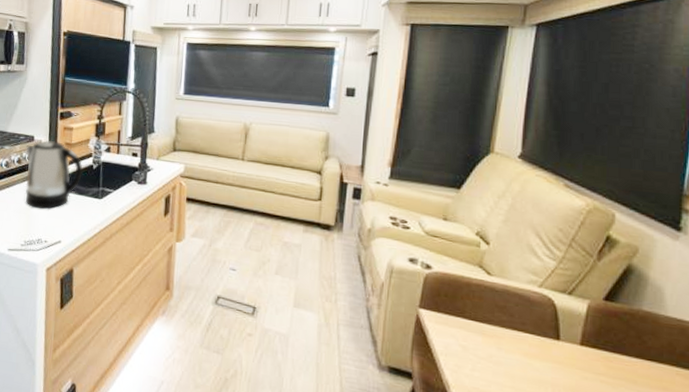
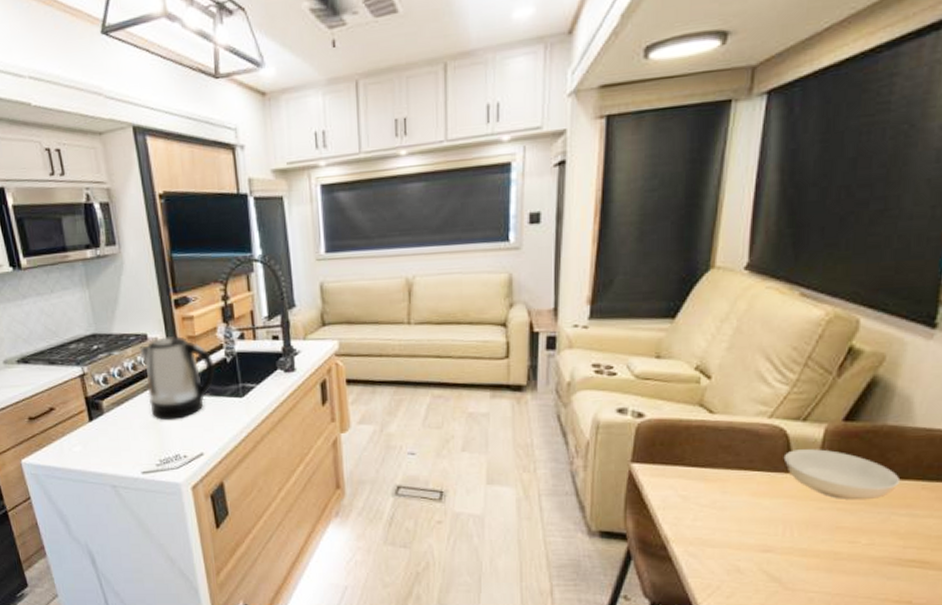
bowl: none [551,319,657,378] -> present [783,449,901,500]

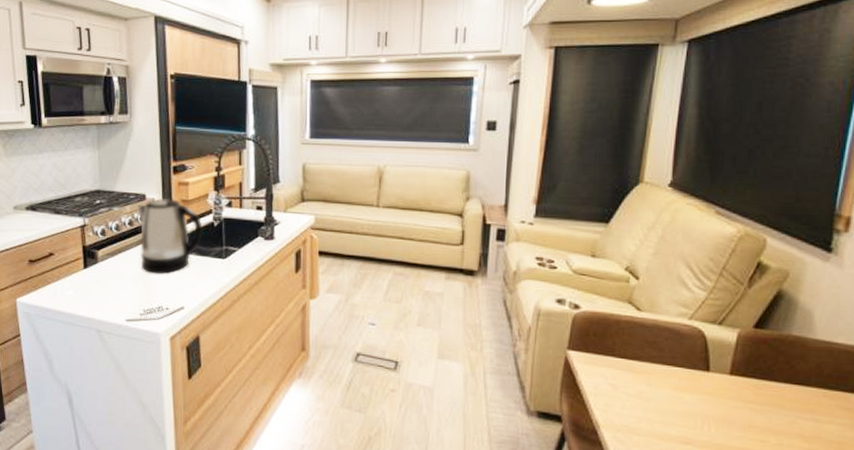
bowl: present [783,449,901,500] -> none [701,350,805,403]

